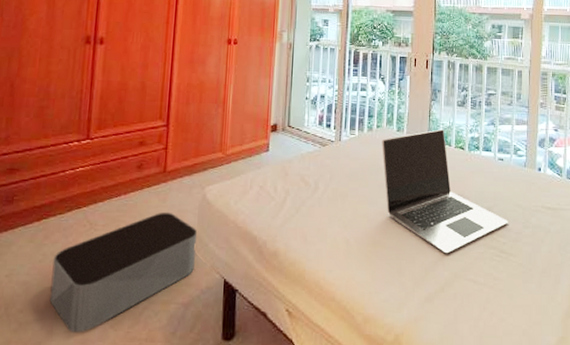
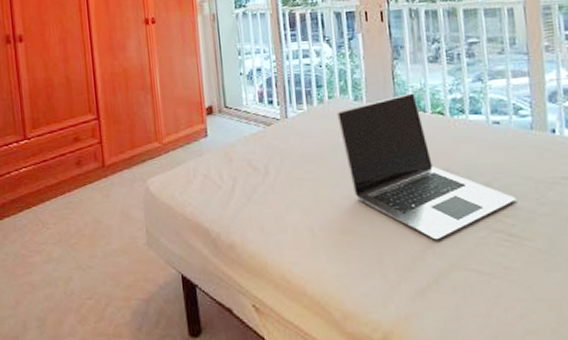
storage bin: present [49,212,197,334] -> none [15,207,149,329]

